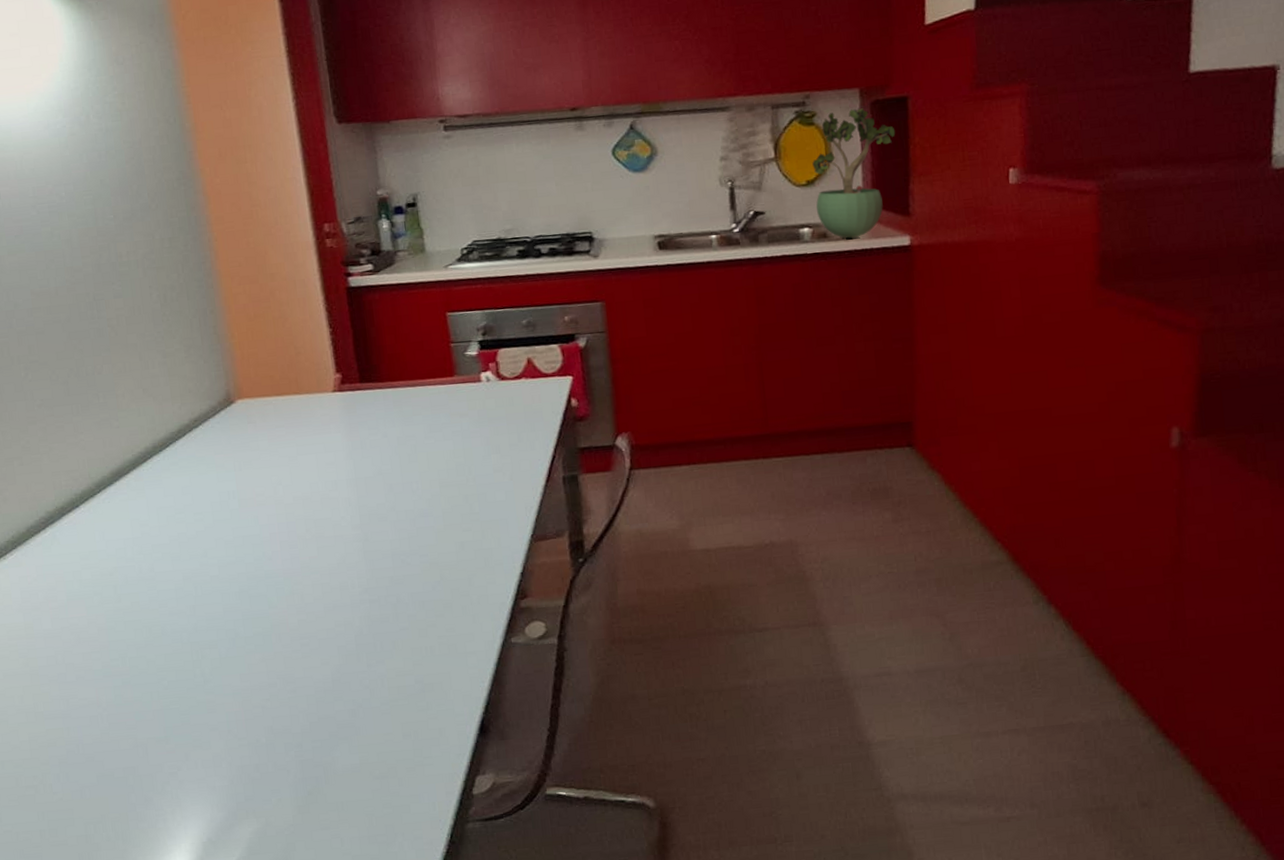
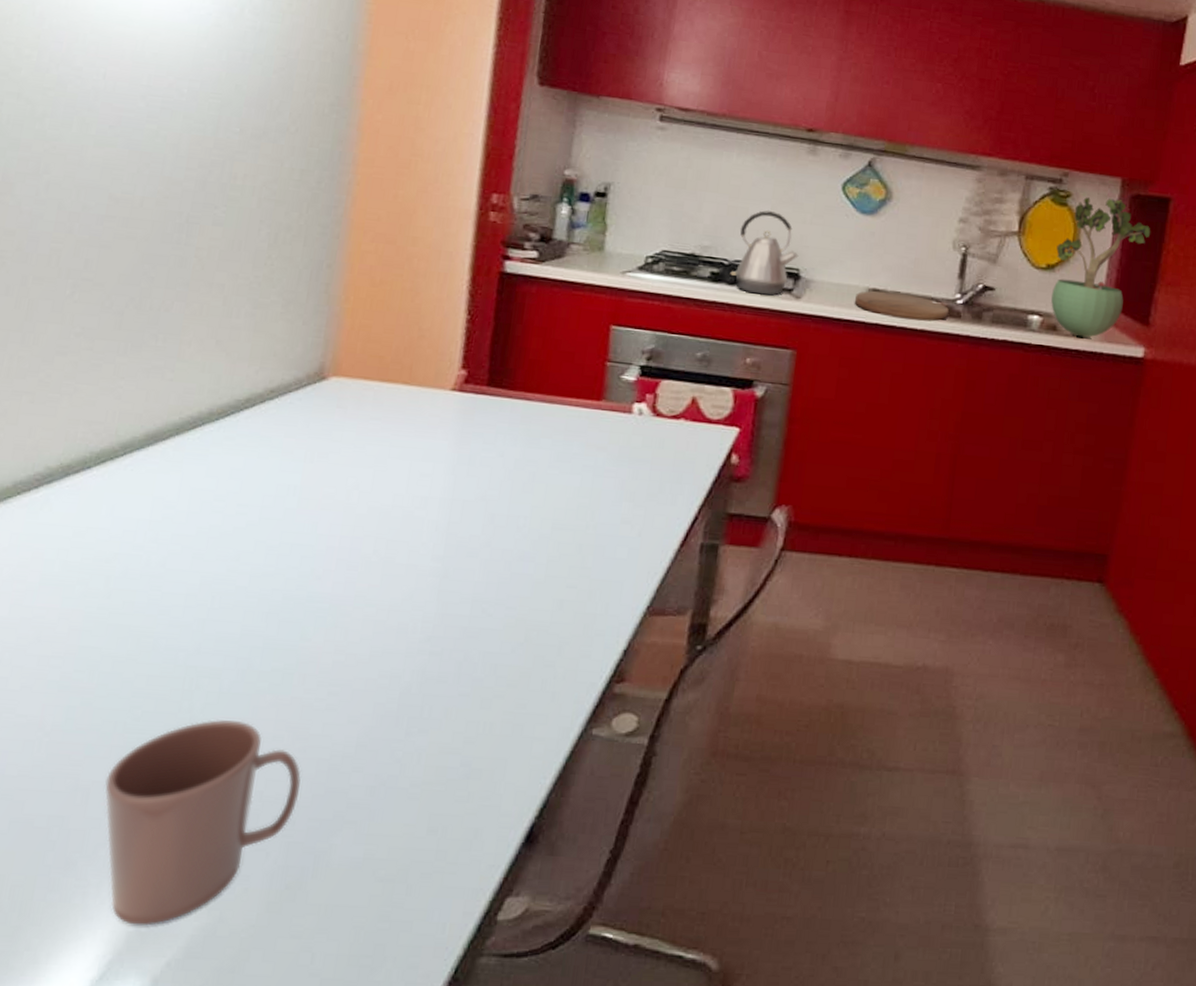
mug: none [156,676,300,837] -> present [104,719,302,926]
kettle: none [533,186,588,262] -> present [730,210,799,295]
cutting board: none [644,233,729,257] -> present [854,290,949,322]

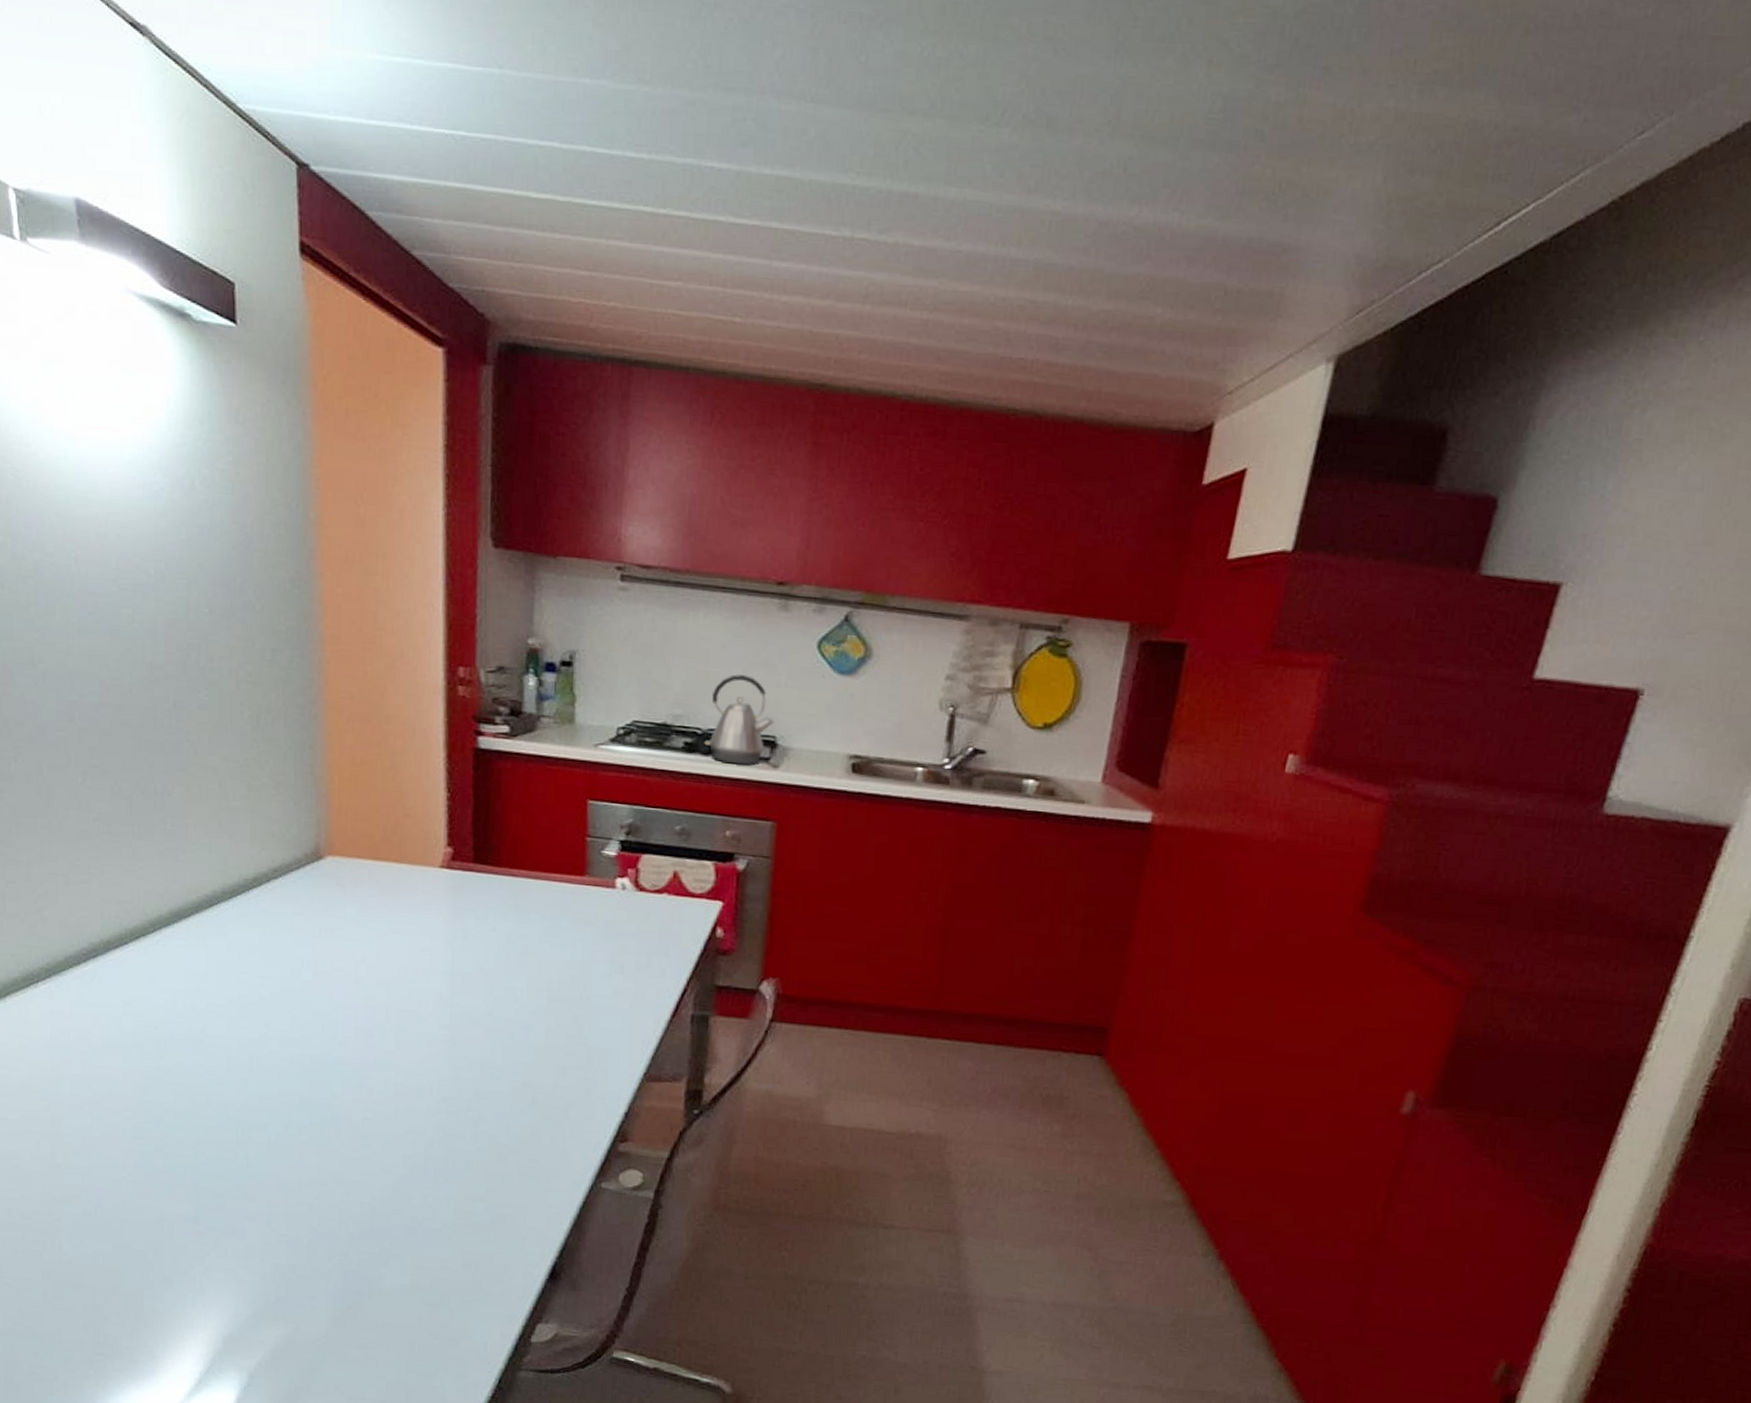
mug: present [104,719,302,926] -> none [185,1166,348,1332]
cutting board: present [854,290,949,322] -> none [834,757,936,789]
potted plant: present [1051,197,1151,338] -> none [1048,646,1163,803]

